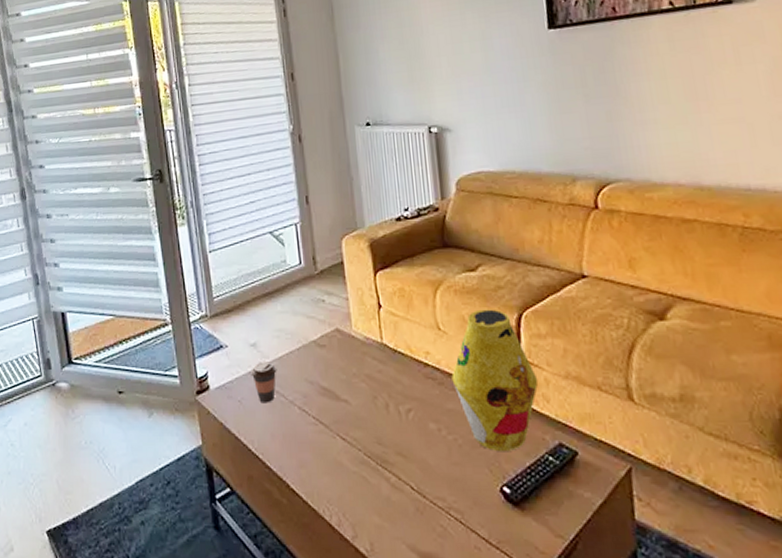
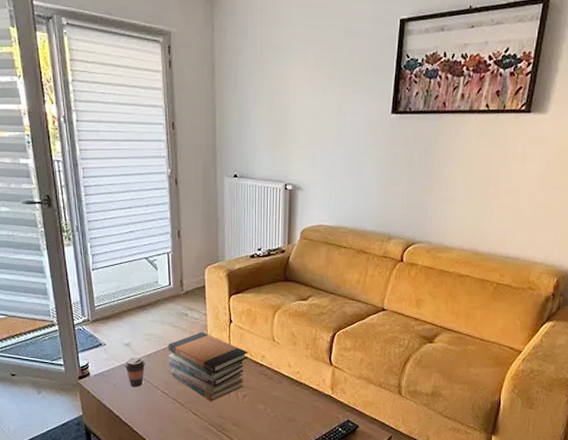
book stack: none [302,322,407,420] -> present [168,332,248,401]
vase: present [451,309,539,451] -> none [279,328,340,424]

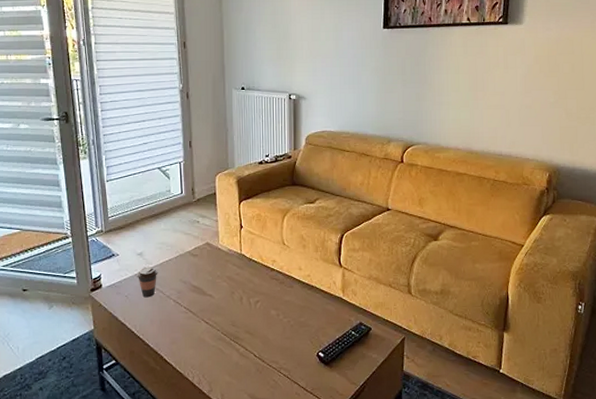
book stack: present [168,332,248,401] -> none [180,238,259,309]

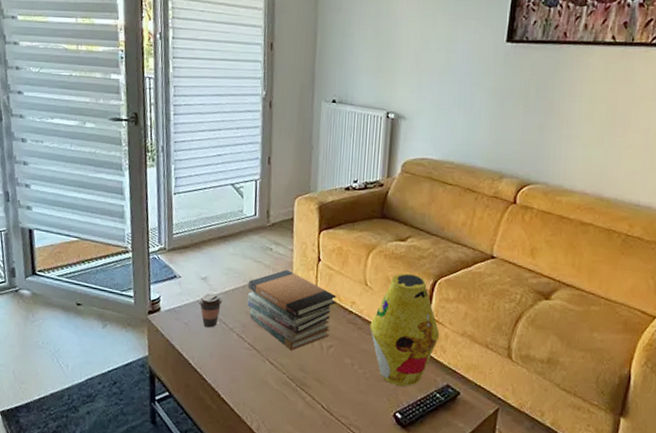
book stack: none [180,238,259,309] -> present [246,269,337,351]
vase: none [290,230,350,328] -> present [370,273,440,386]

